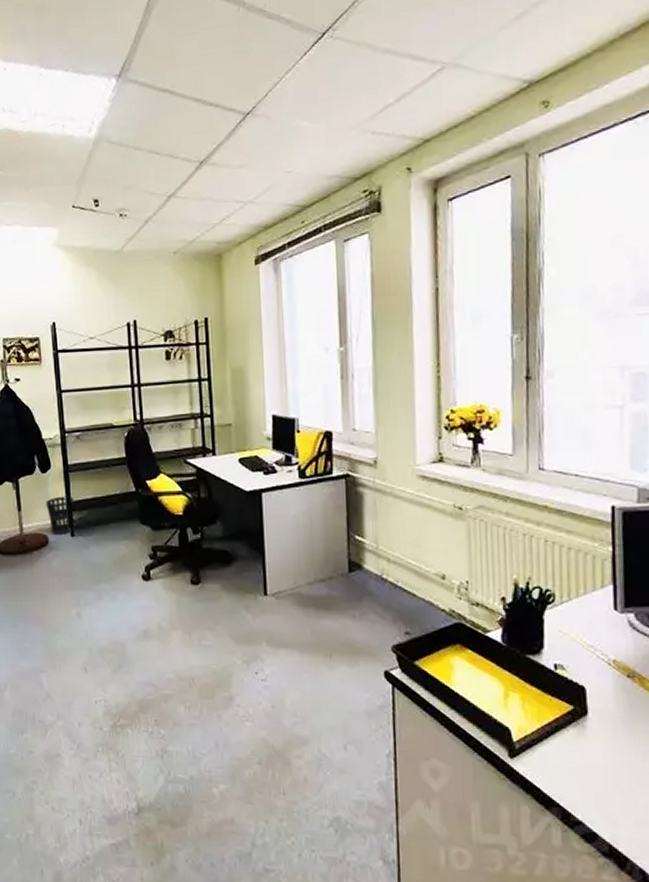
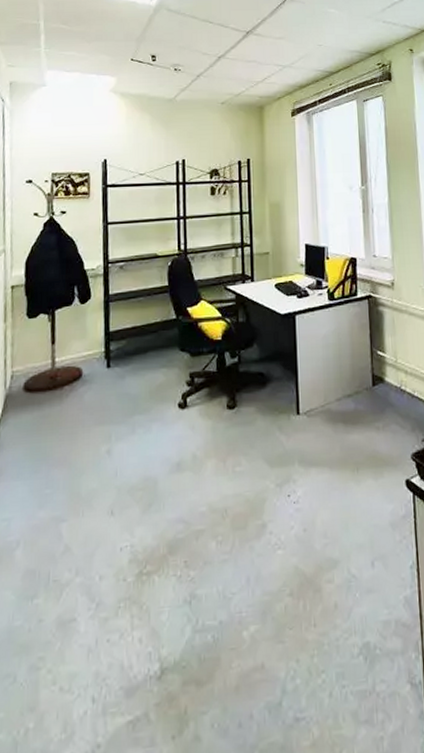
wastebasket: present [46,496,74,534] -> none [82,326,113,367]

